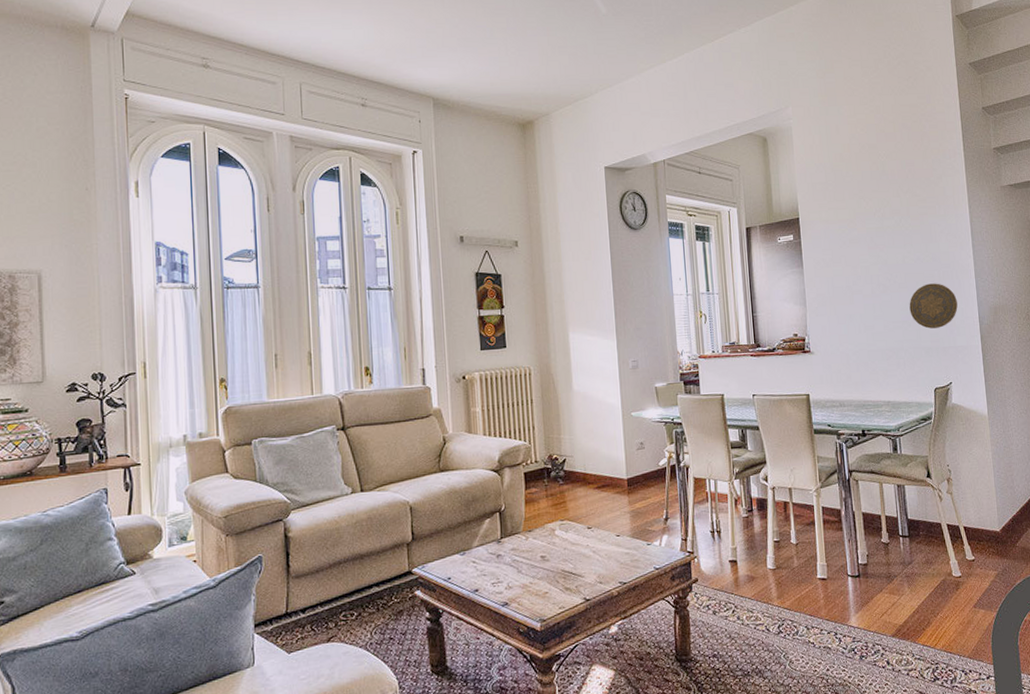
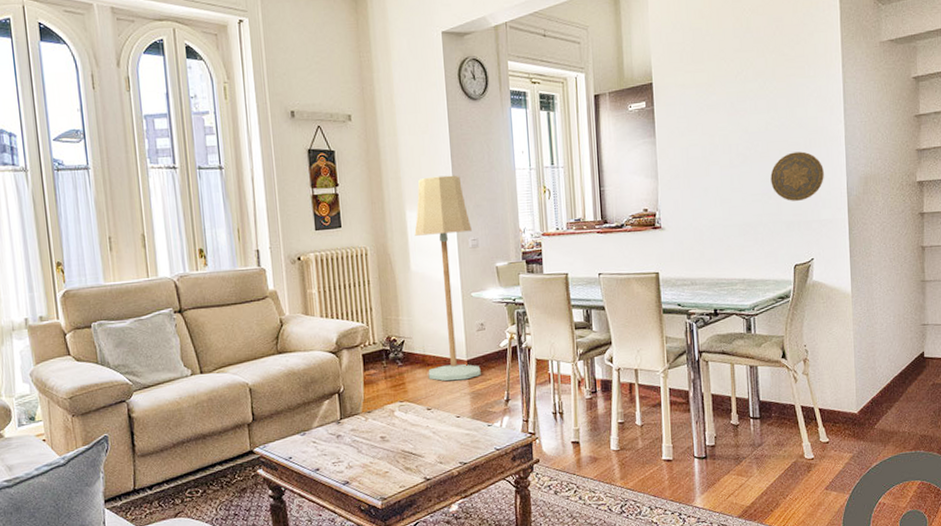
floor lamp: none [577,299,641,500] -> present [414,175,481,382]

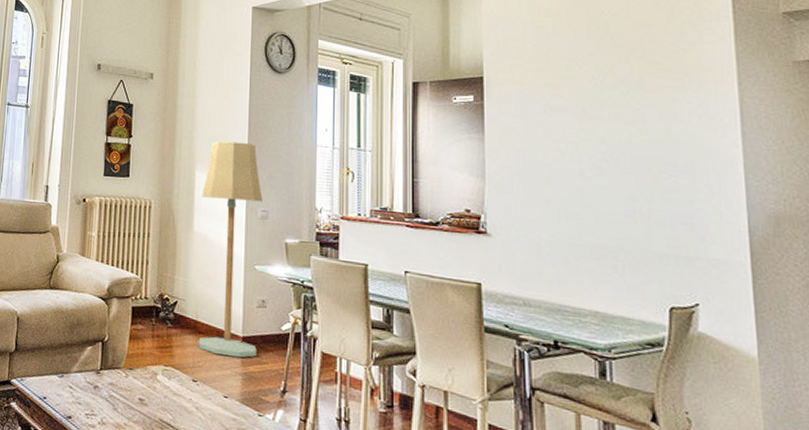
decorative plate: present [770,151,824,201] -> none [636,173,714,231]

